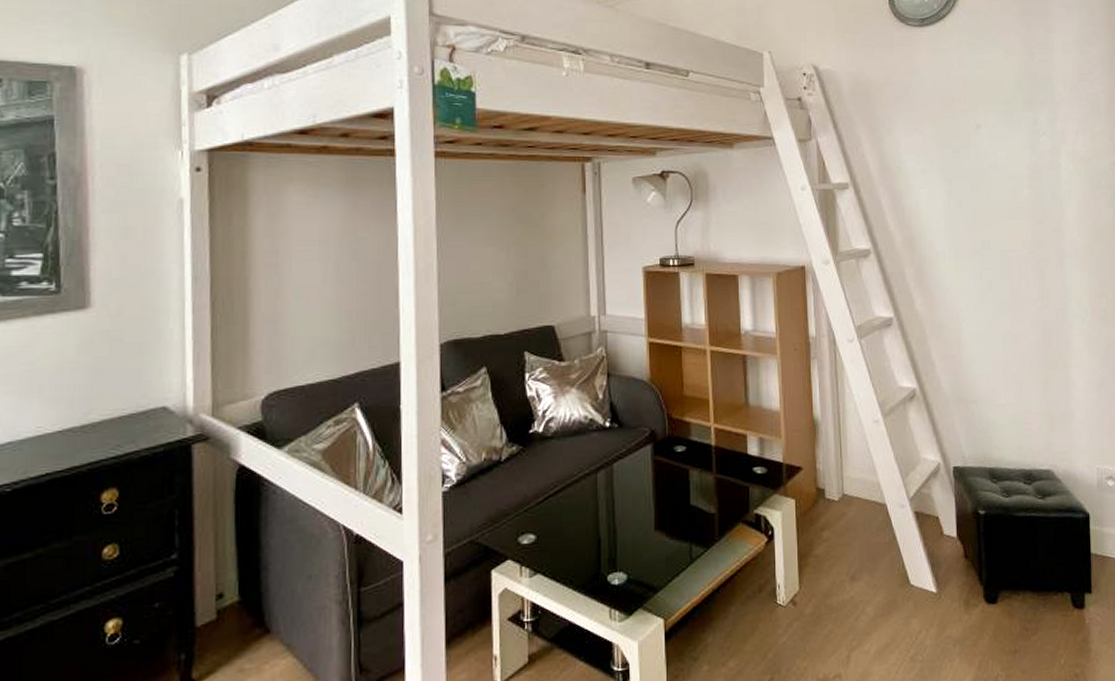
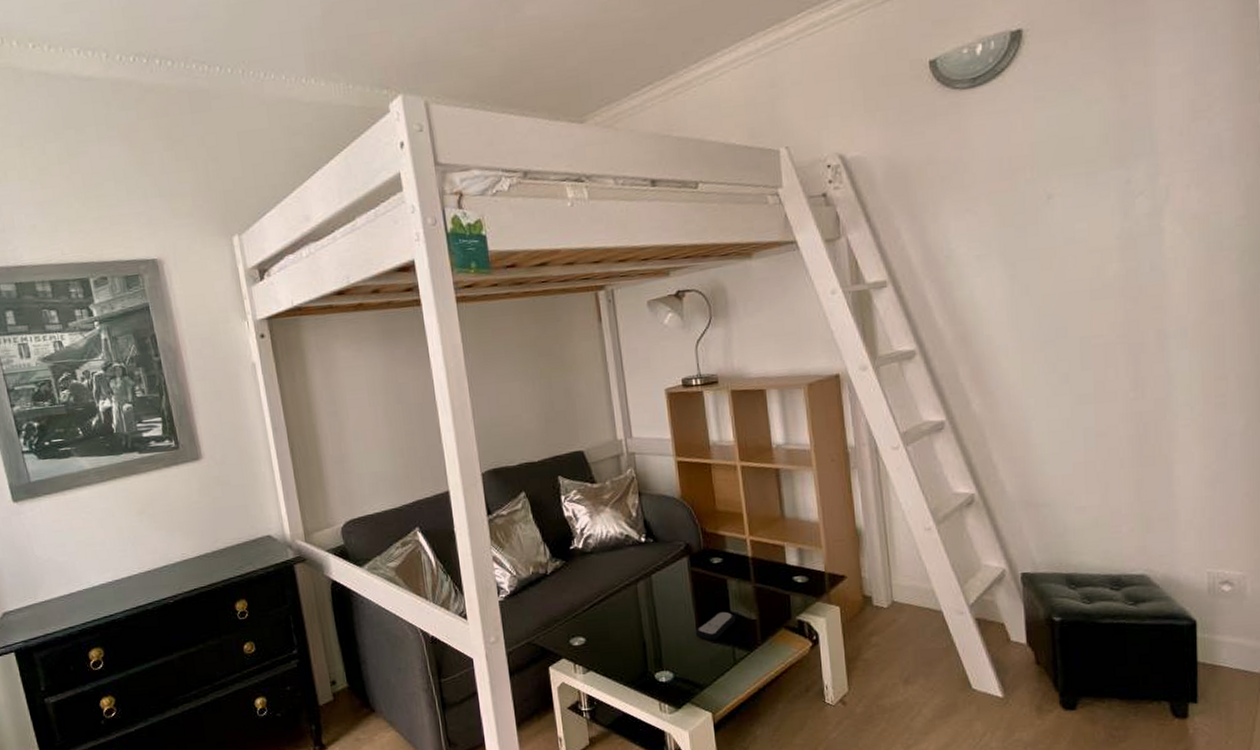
remote control: none [654,504,696,536] -> present [696,611,736,640]

